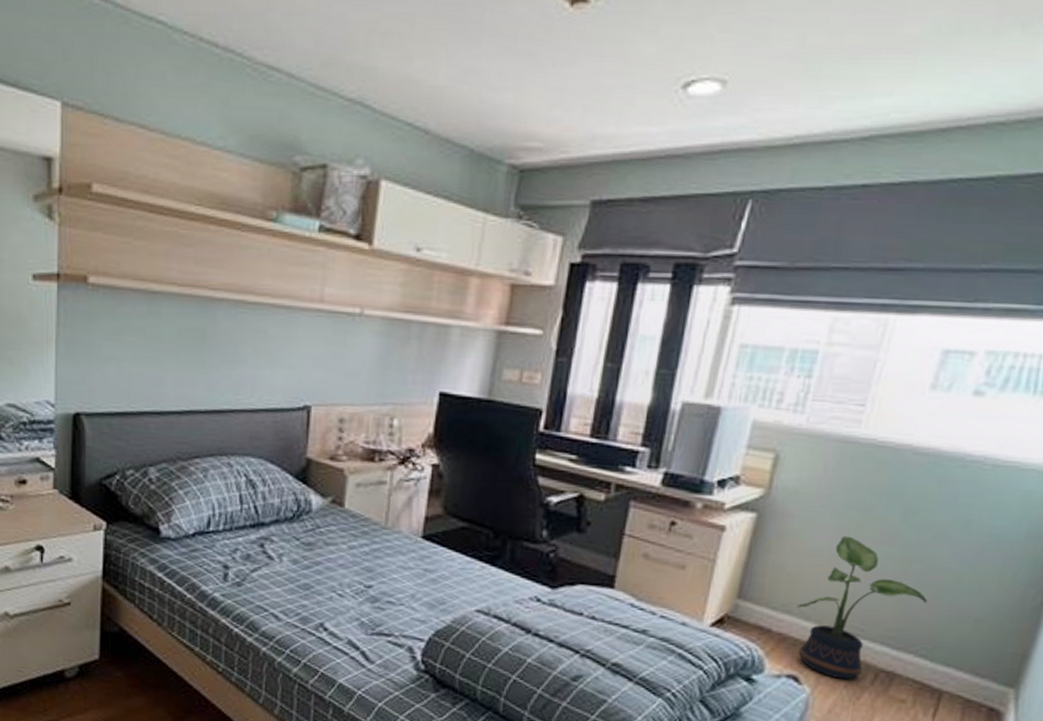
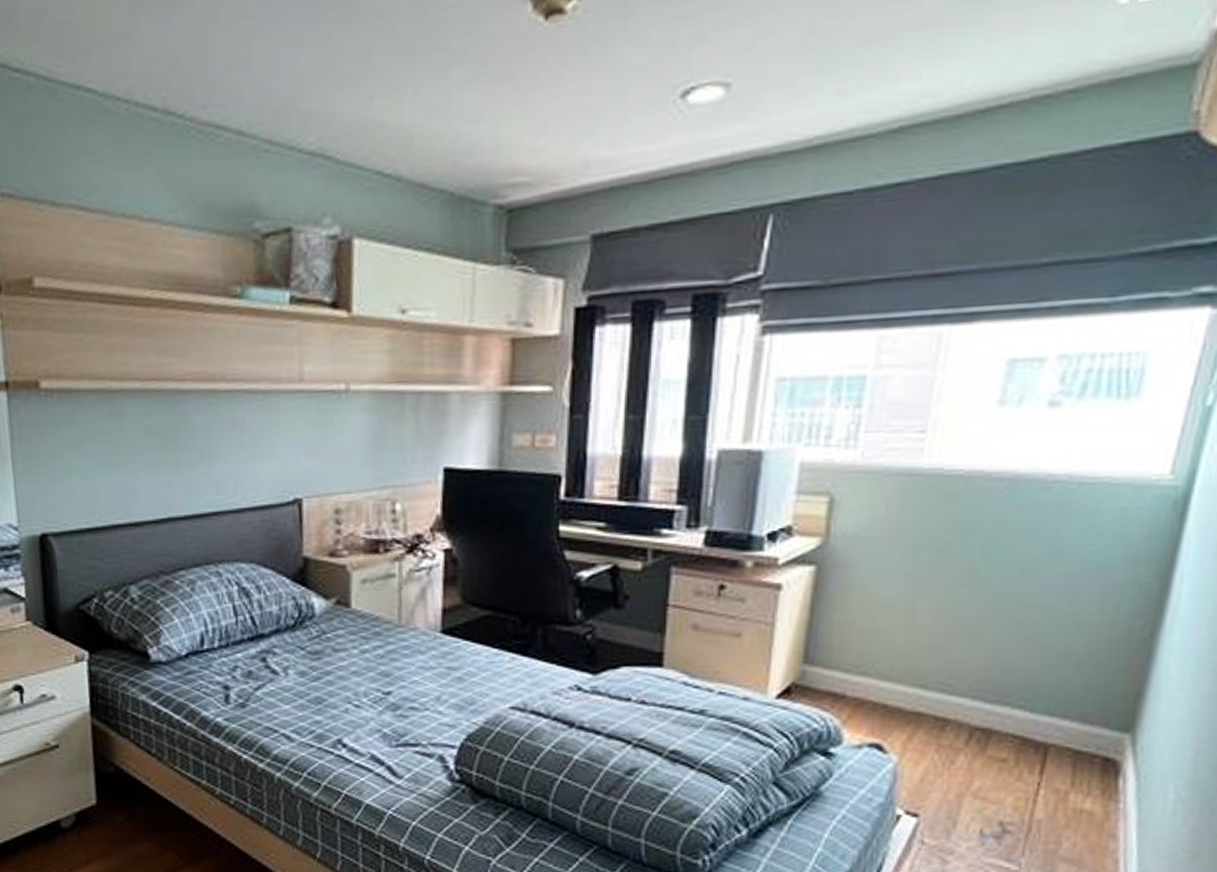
potted plant: present [797,536,927,680] -> none [873,580,1020,743]

